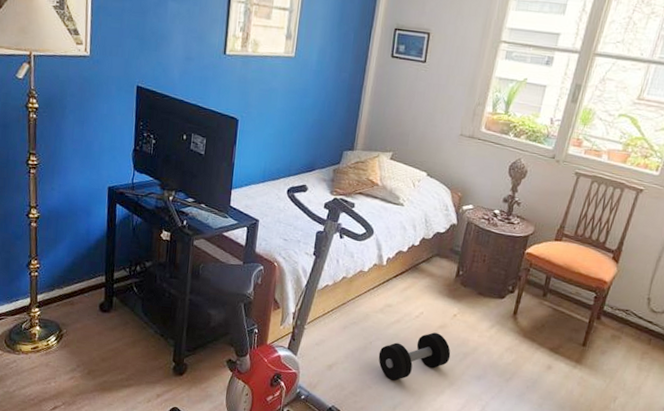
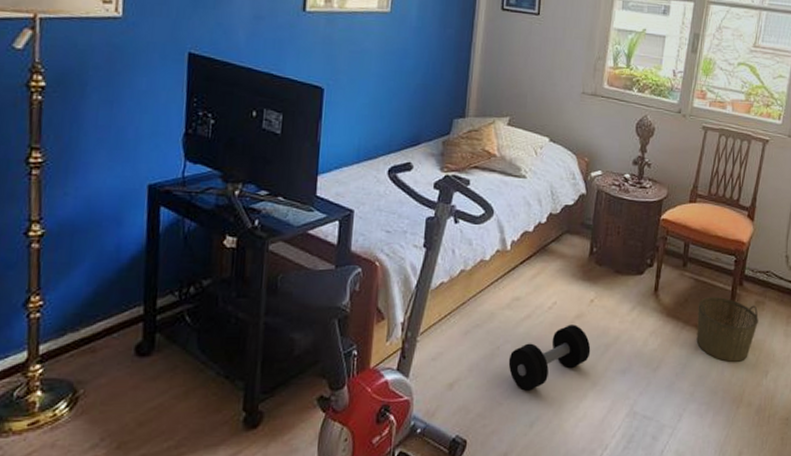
basket: none [549,325,613,385] -> present [696,297,759,362]

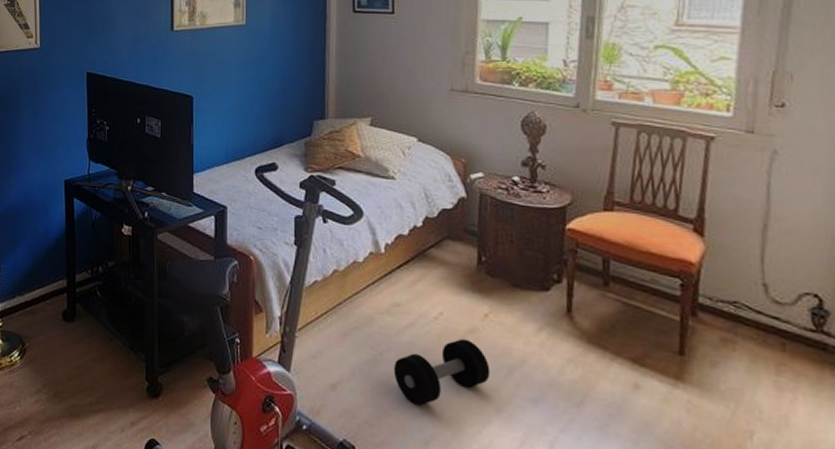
basket: present [696,297,759,362] -> none [631,326,729,413]

